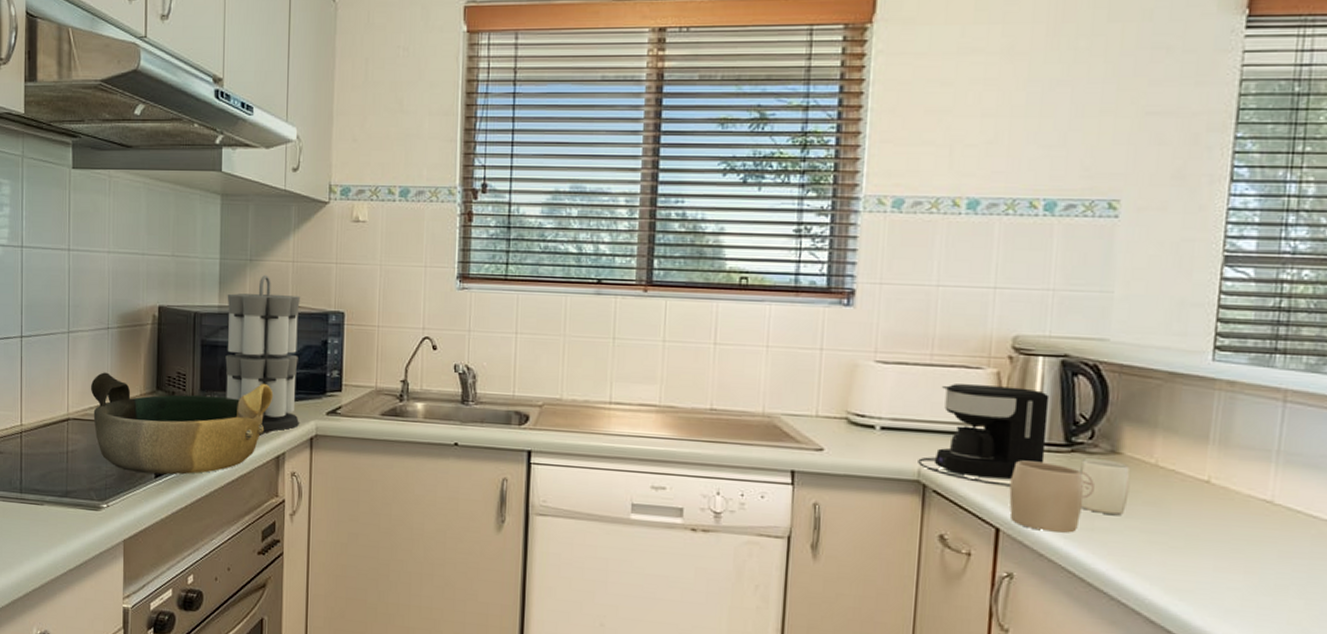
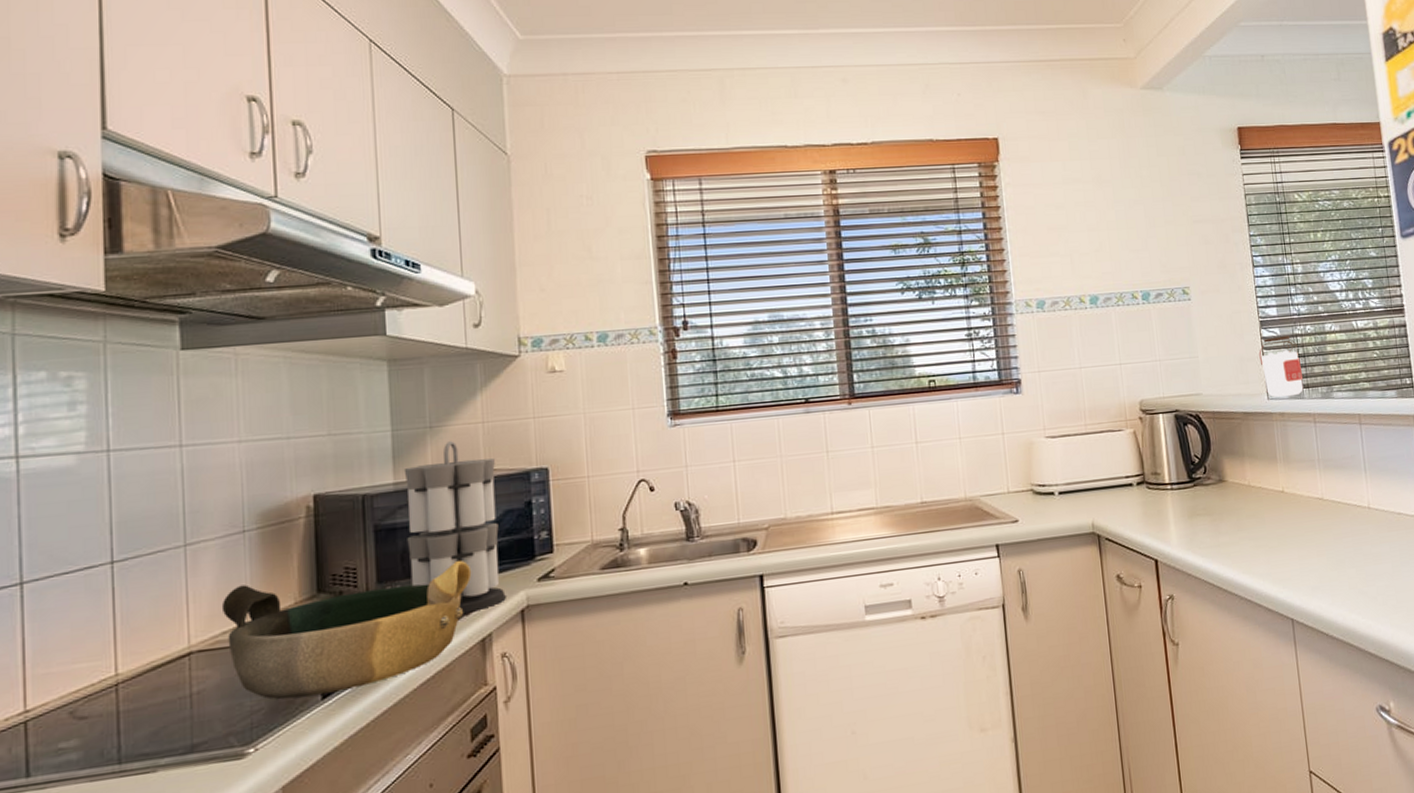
coffee maker: present [918,384,1050,487] -> none [1090,441,1178,525]
mug: present [1009,460,1084,533] -> none [1157,498,1210,555]
mug: present [1078,458,1130,515] -> none [1201,487,1237,532]
jar: none [1211,279,1282,362] -> present [1259,336,1304,398]

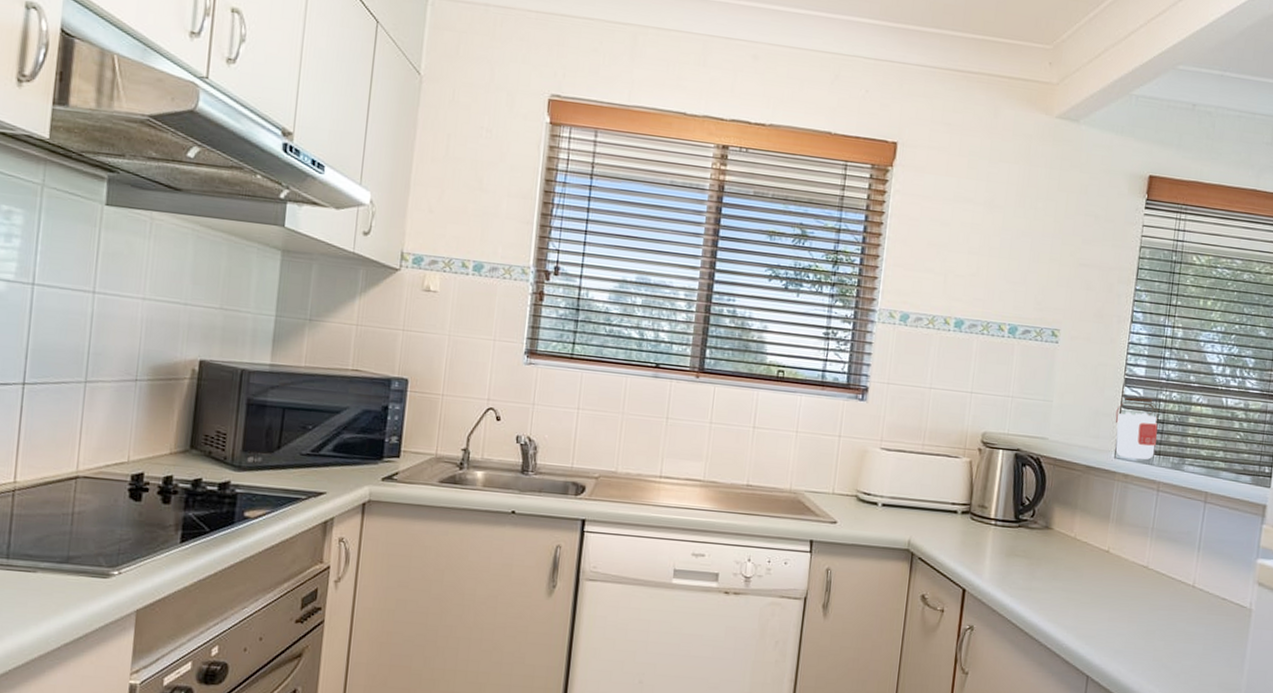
cooking pot: present [221,561,472,700] -> none [108,427,326,540]
spice rack: present [403,441,506,613] -> none [271,336,362,496]

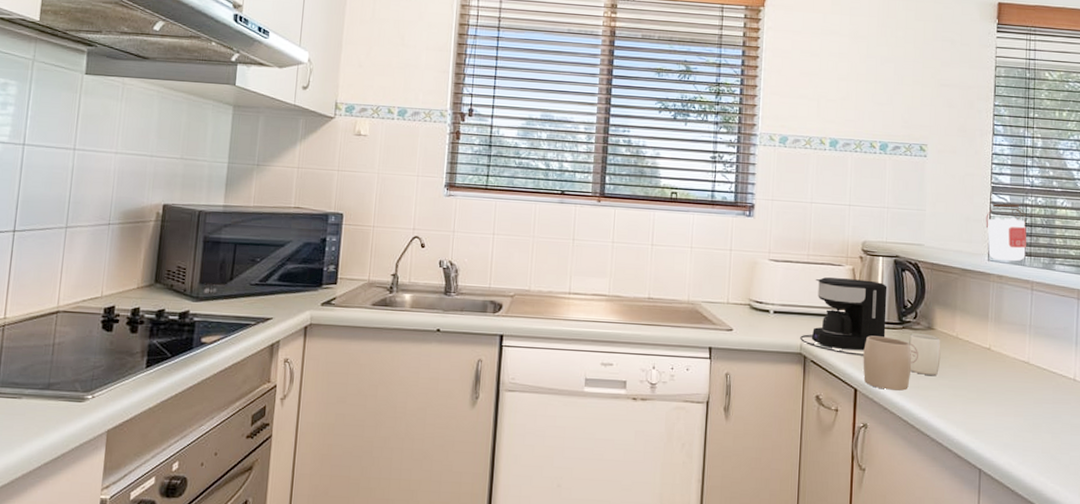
coffee maker: none [908,469,1006,555] -> present [800,277,888,356]
mug: none [973,533,1026,593] -> present [863,335,912,391]
mug: none [1023,532,1057,577] -> present [908,333,941,375]

